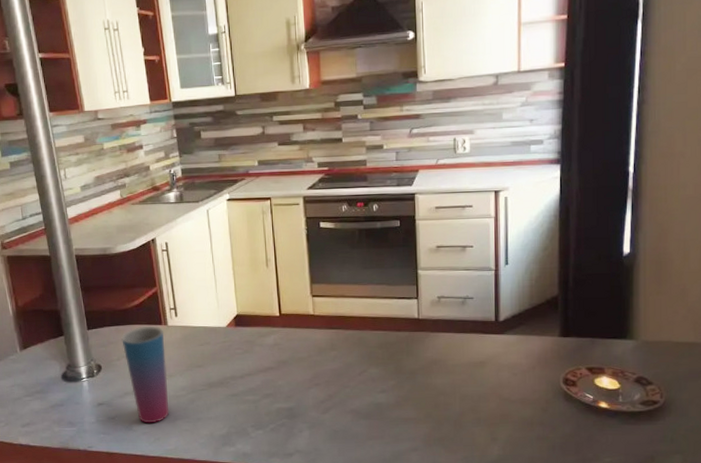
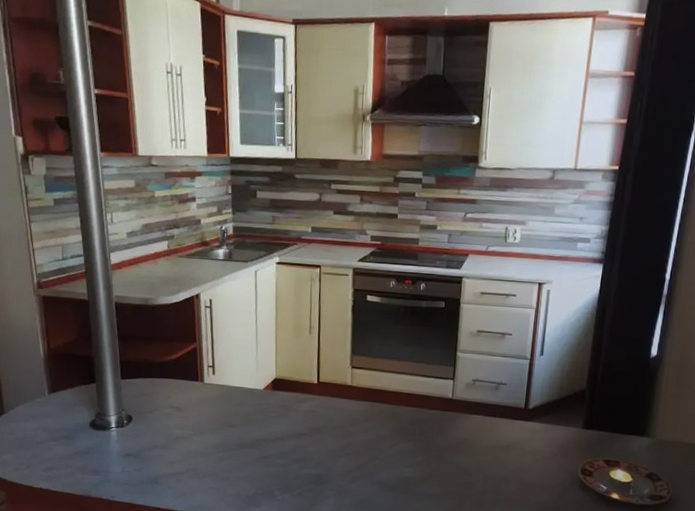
cup: present [121,326,169,424] -> none [155,380,199,478]

